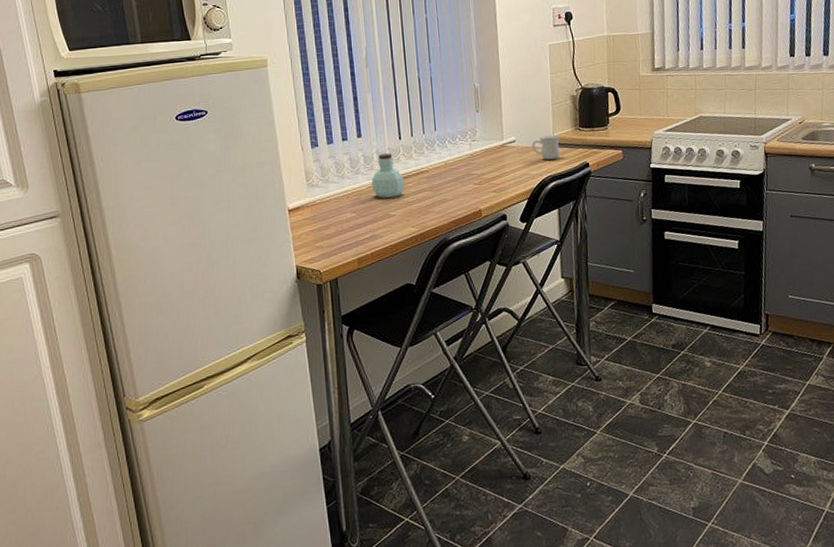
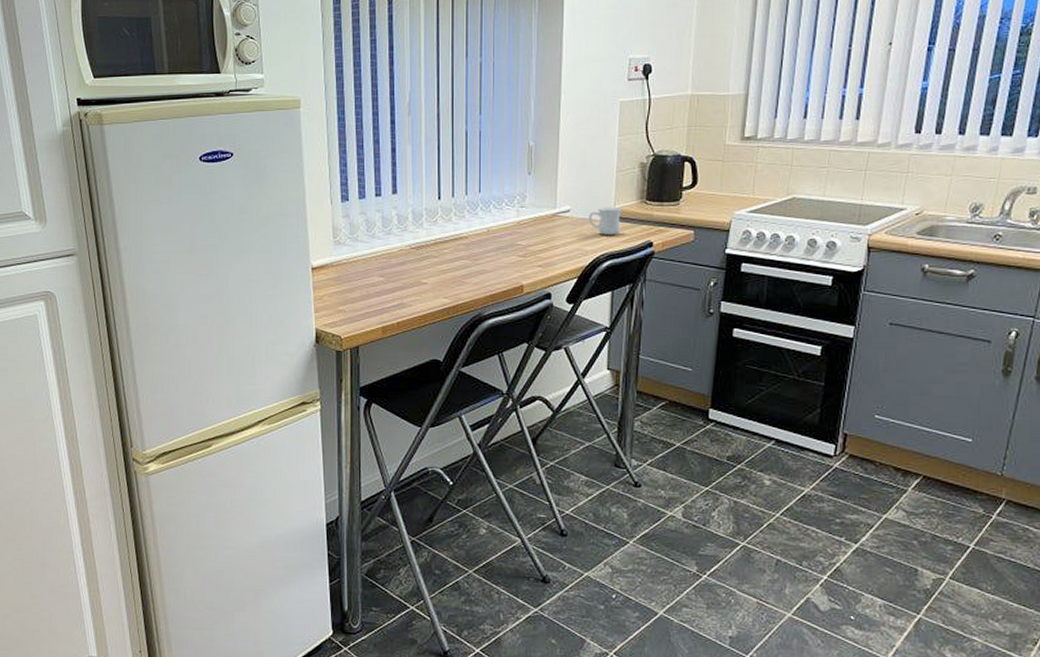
jar: present [371,153,405,198] -> none [403,214,441,263]

